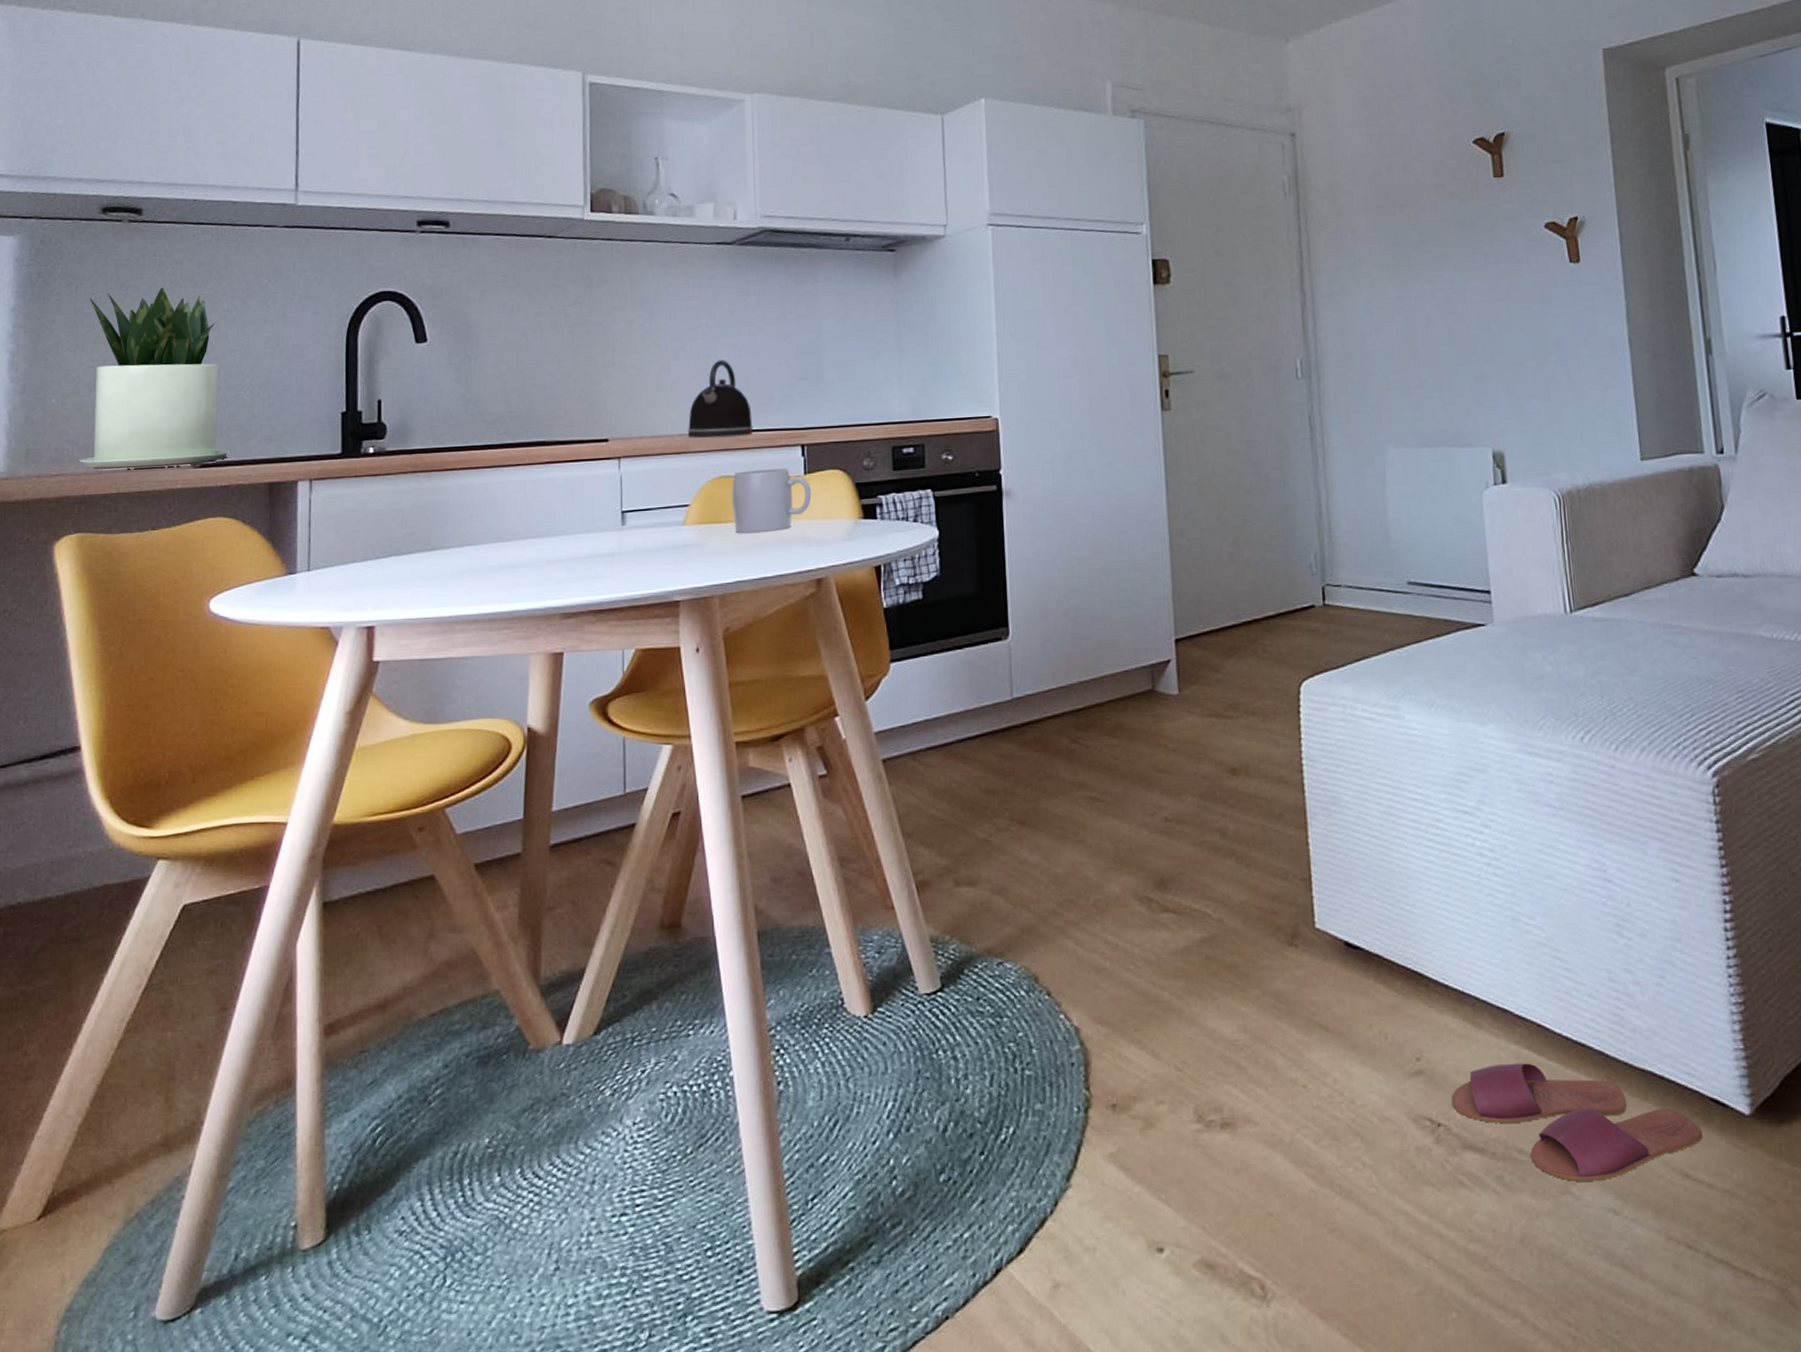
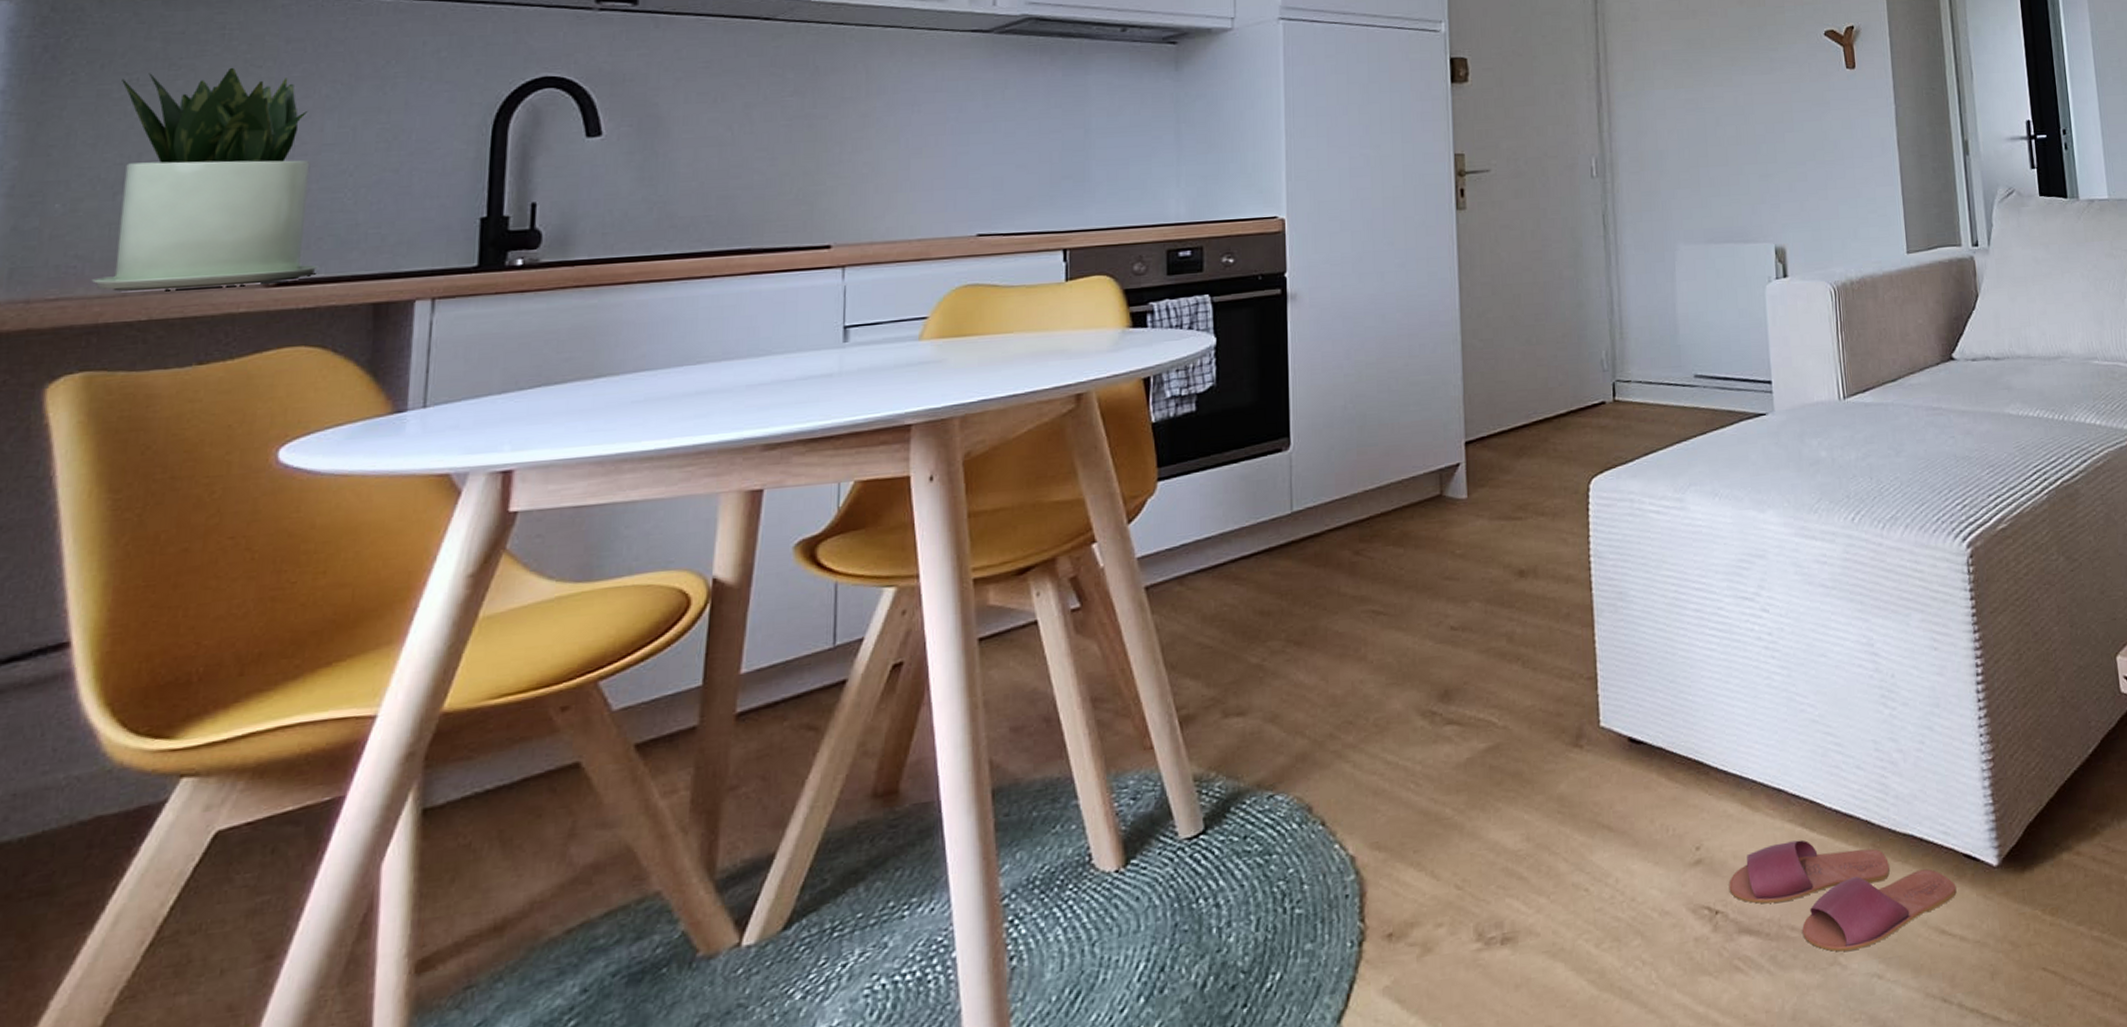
kettle: present [687,360,754,439] -> none [928,157,1009,244]
mug: present [731,468,812,534] -> none [978,275,1074,348]

